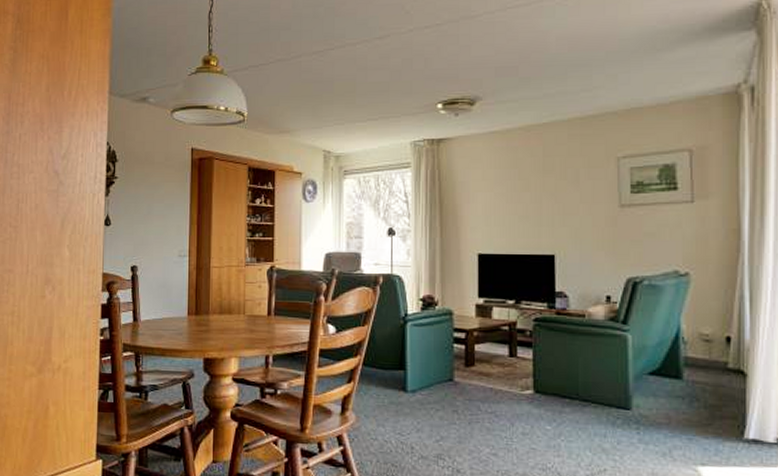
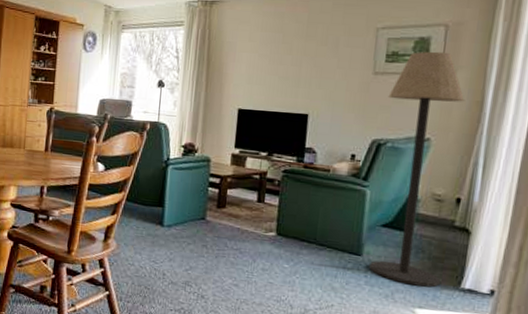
floor lamp: none [638,178,721,441] -> present [369,51,465,288]

